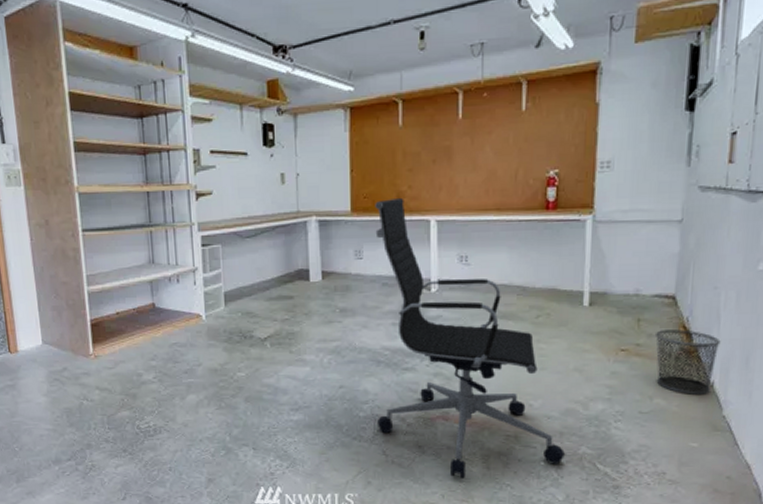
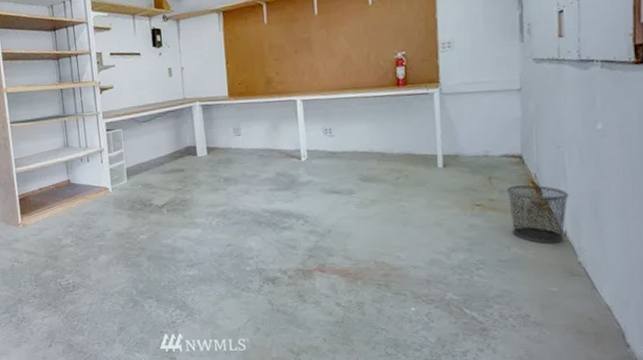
office chair: present [375,197,565,478] -> none [248,82,433,324]

